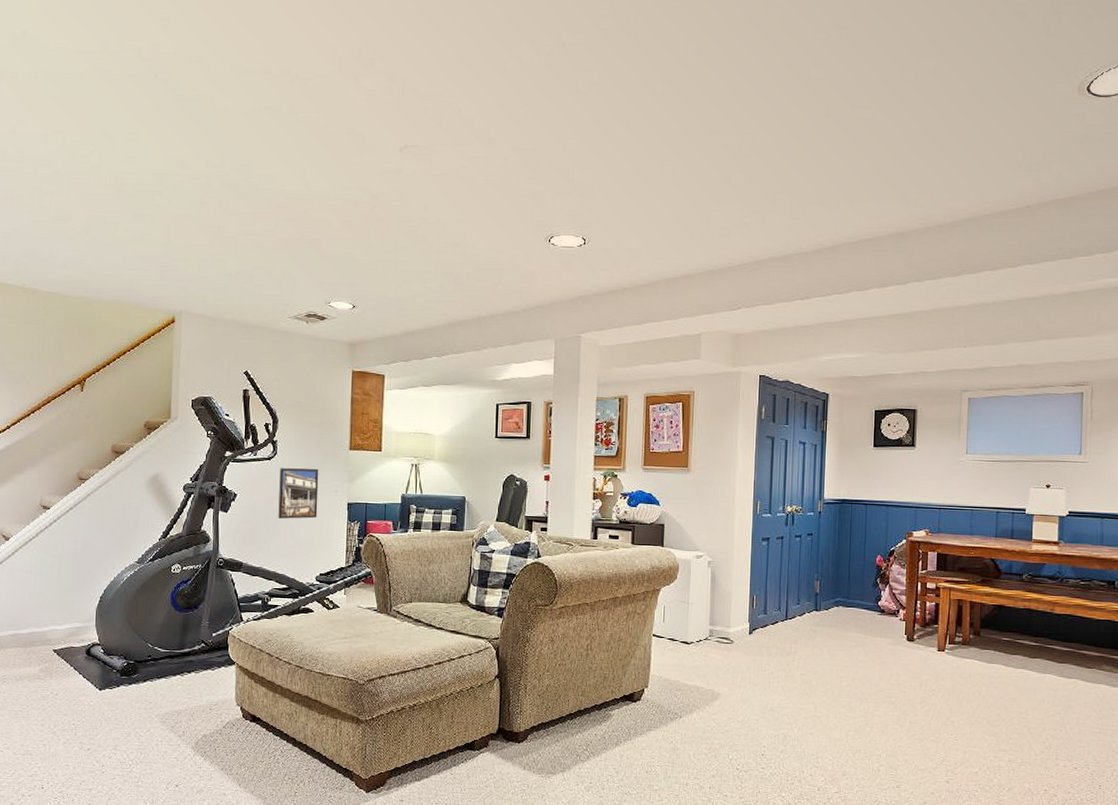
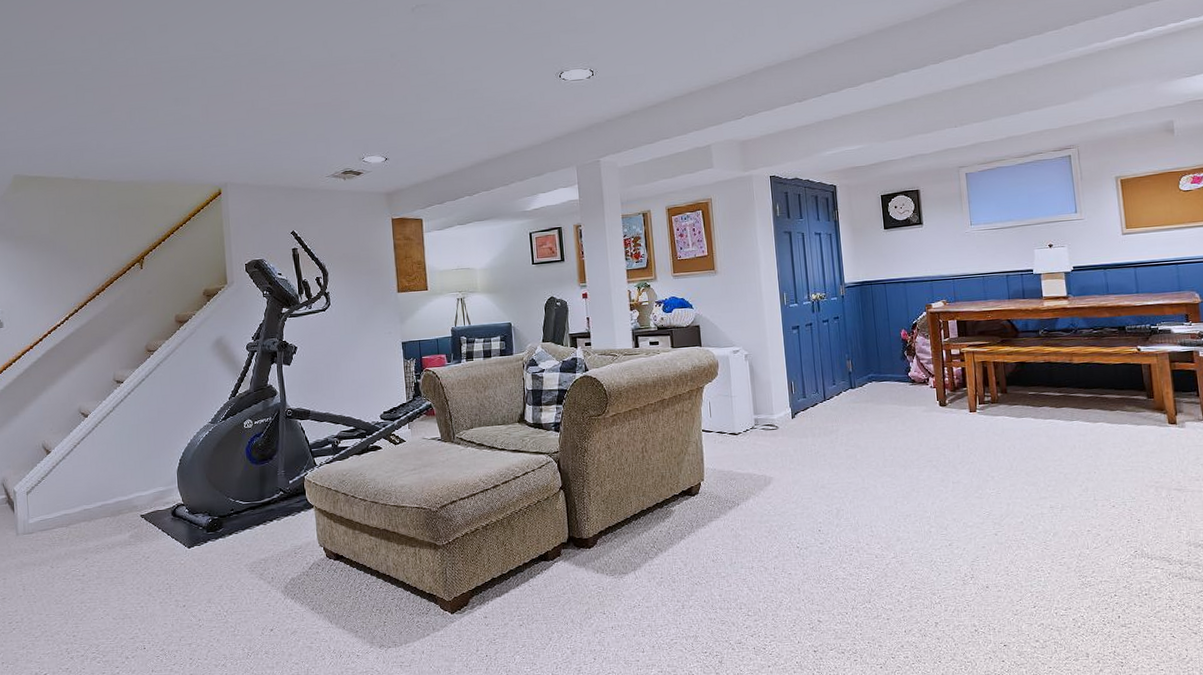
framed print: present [278,467,319,519] -> none [335,313,375,365]

